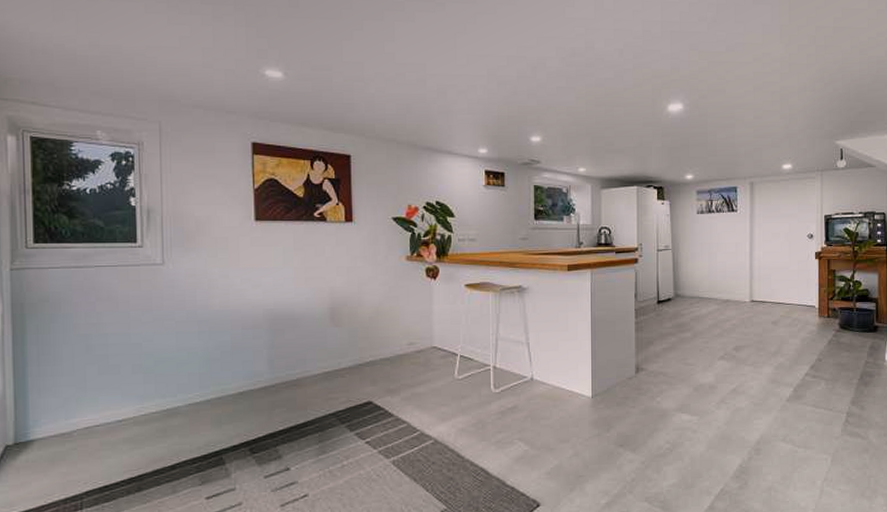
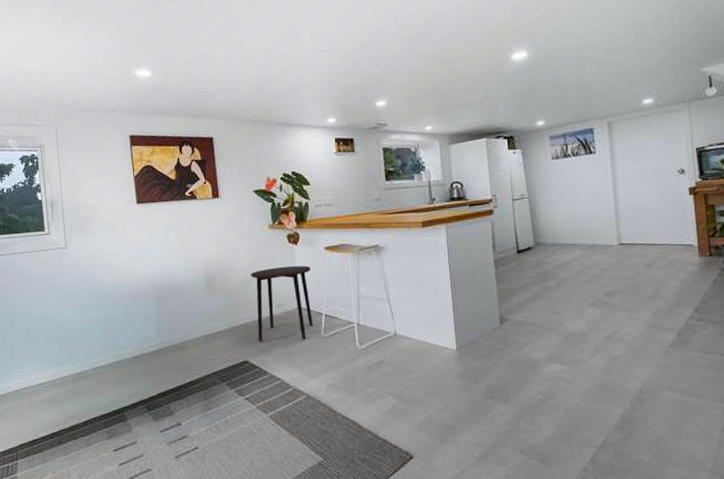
side table: none [381,301,449,381] -> present [250,265,314,342]

